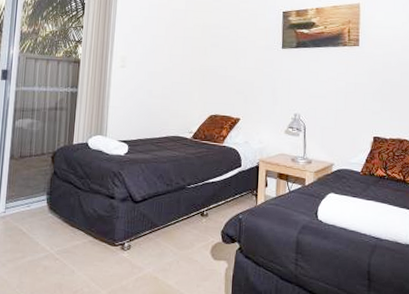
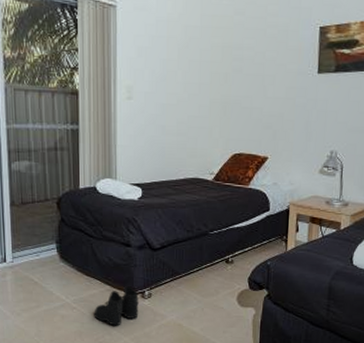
boots: none [75,238,119,278] -> present [94,286,139,326]

